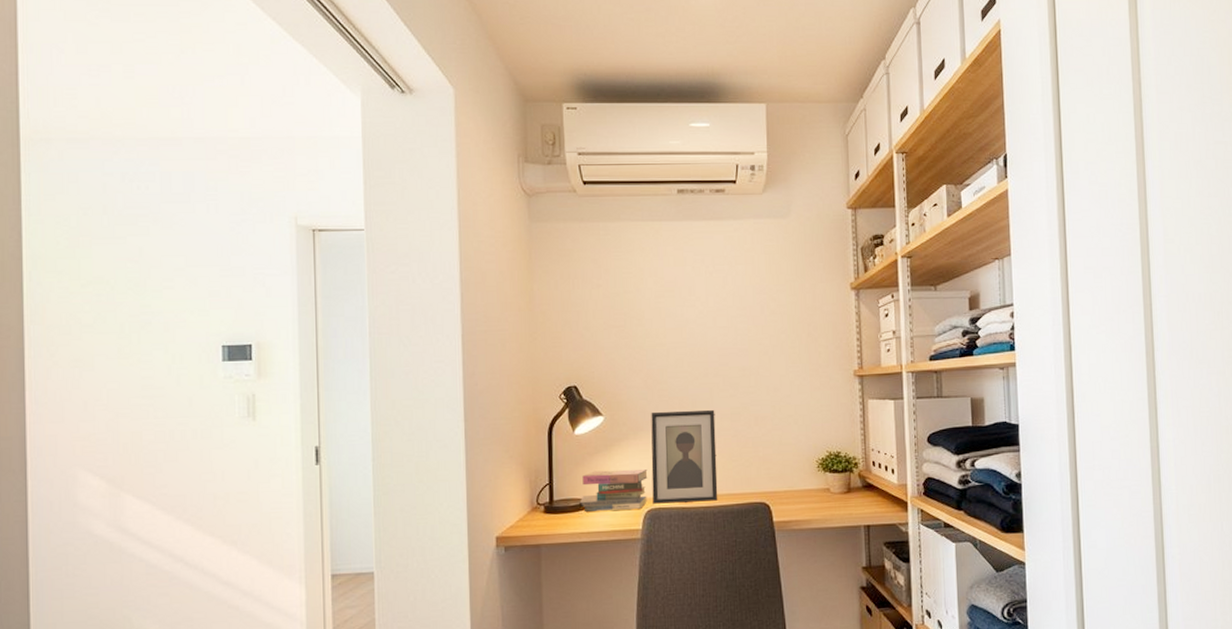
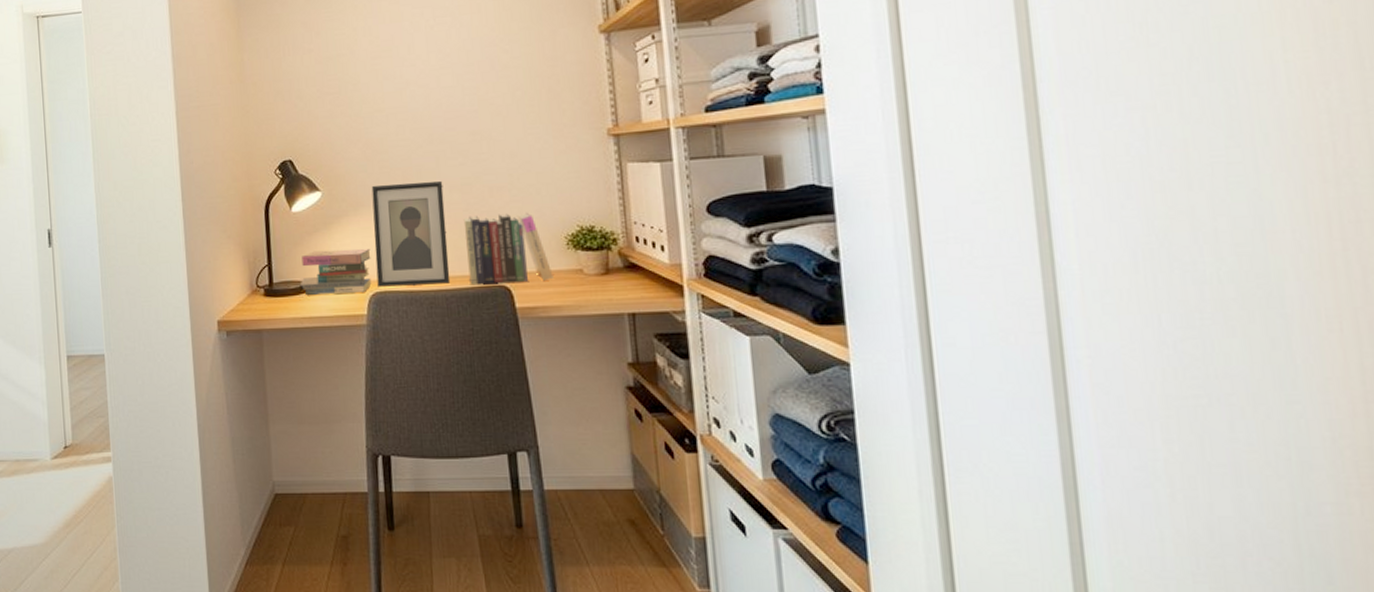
books: none [732,439,806,502] -> present [463,212,553,285]

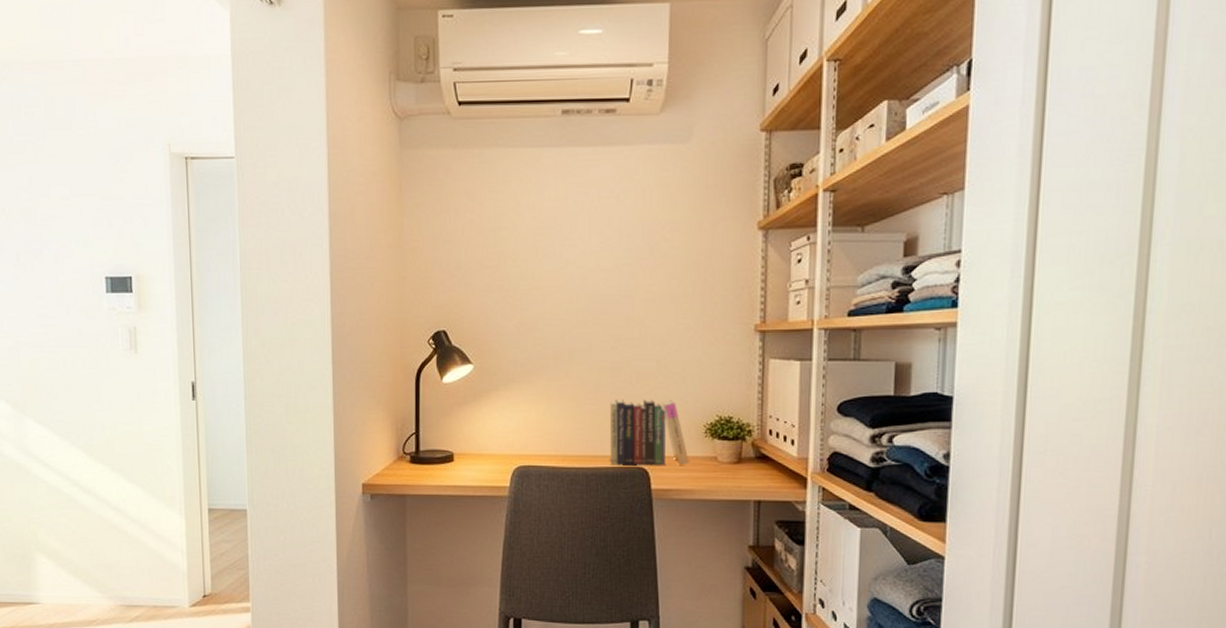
books: present [299,248,372,295] -> none [446,422,518,465]
picture frame: present [371,180,451,287] -> none [522,362,593,463]

